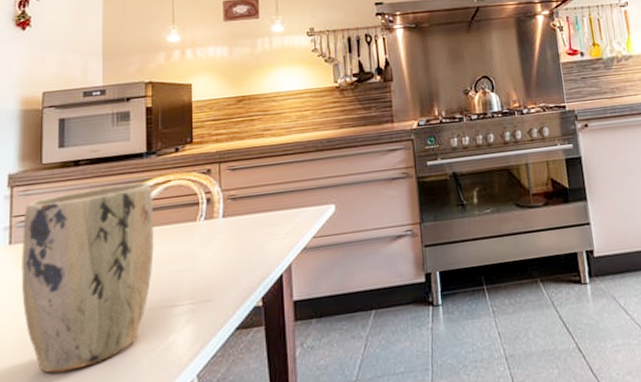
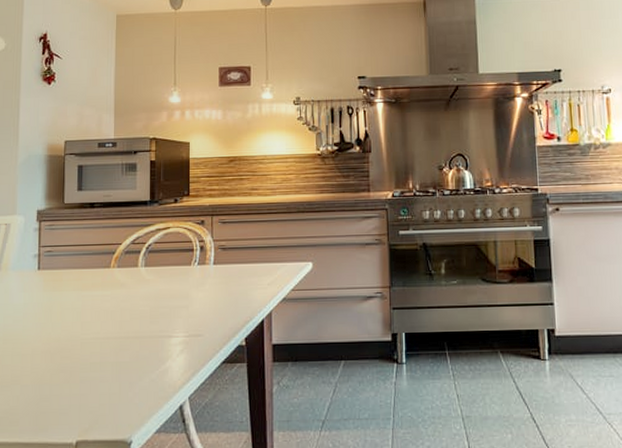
plant pot: present [21,182,154,374] -> none [47,226,155,381]

